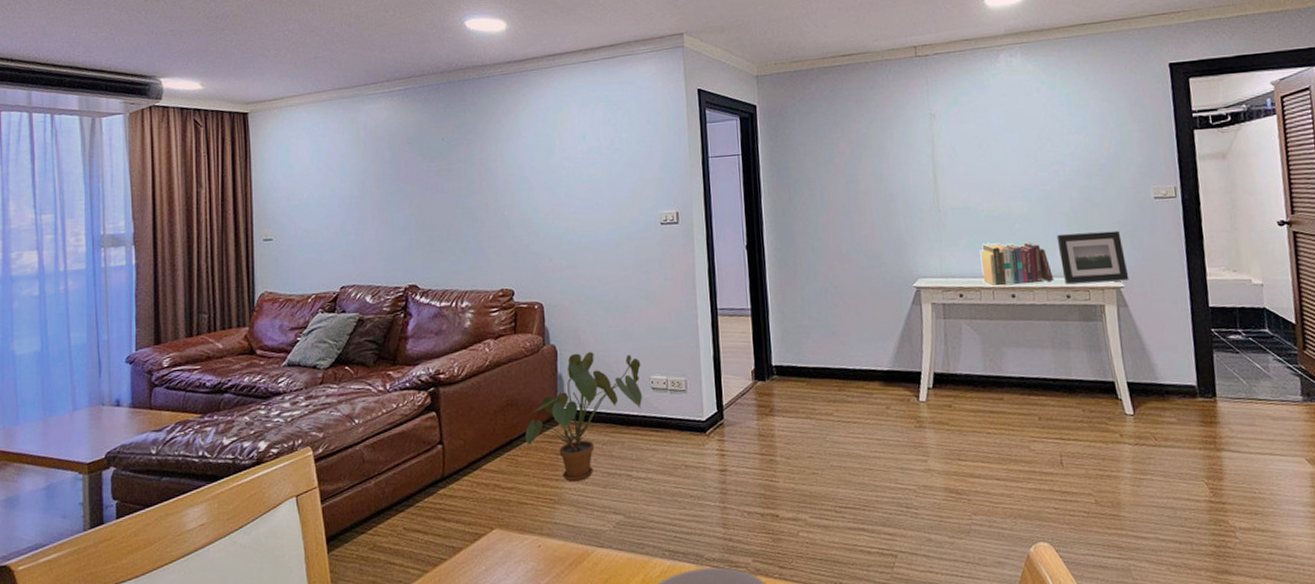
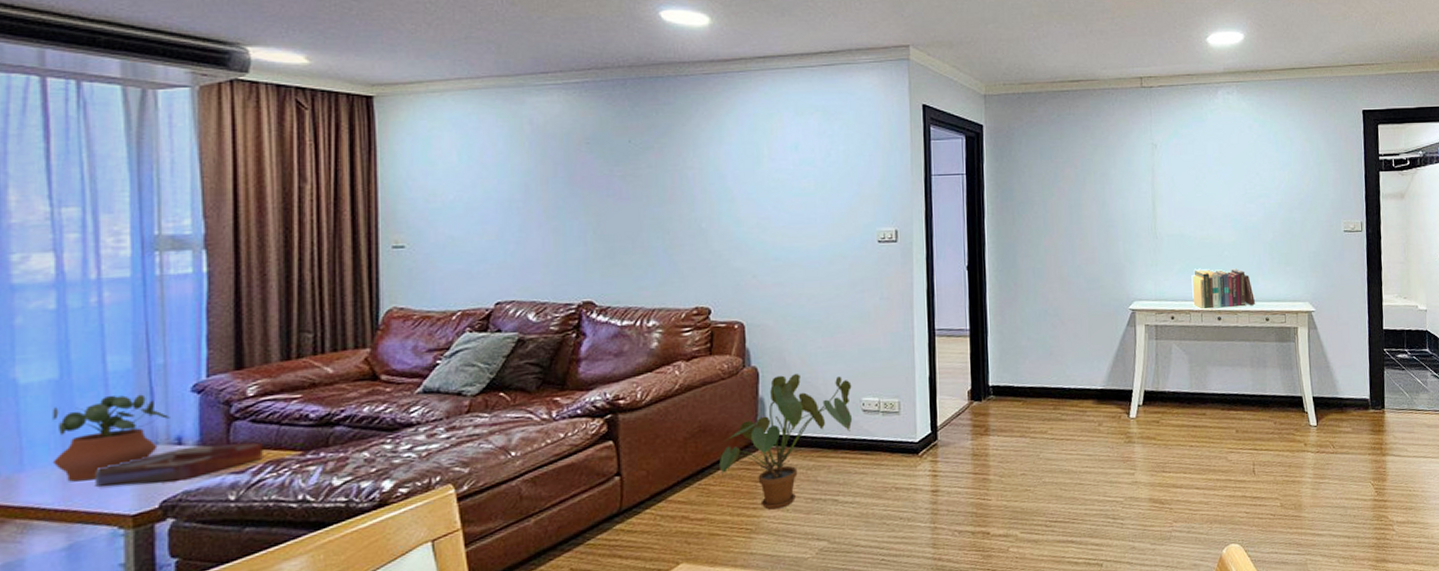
potted plant: none [37,364,111,434] -> present [52,394,170,482]
decorative tray: none [64,405,174,439] -> present [96,442,263,486]
picture frame: present [1056,230,1130,285] -> none [1260,260,1320,309]

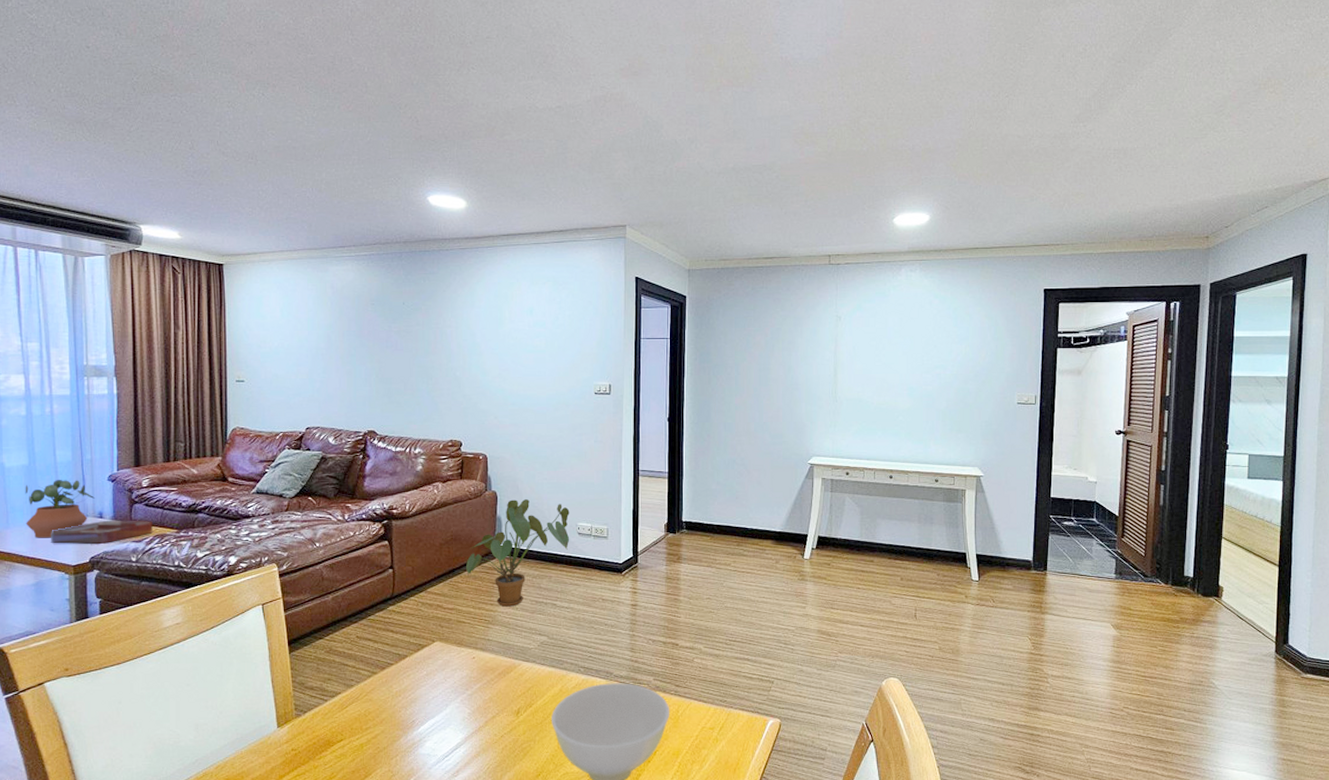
books: present [1192,268,1256,310] -> none [867,432,927,468]

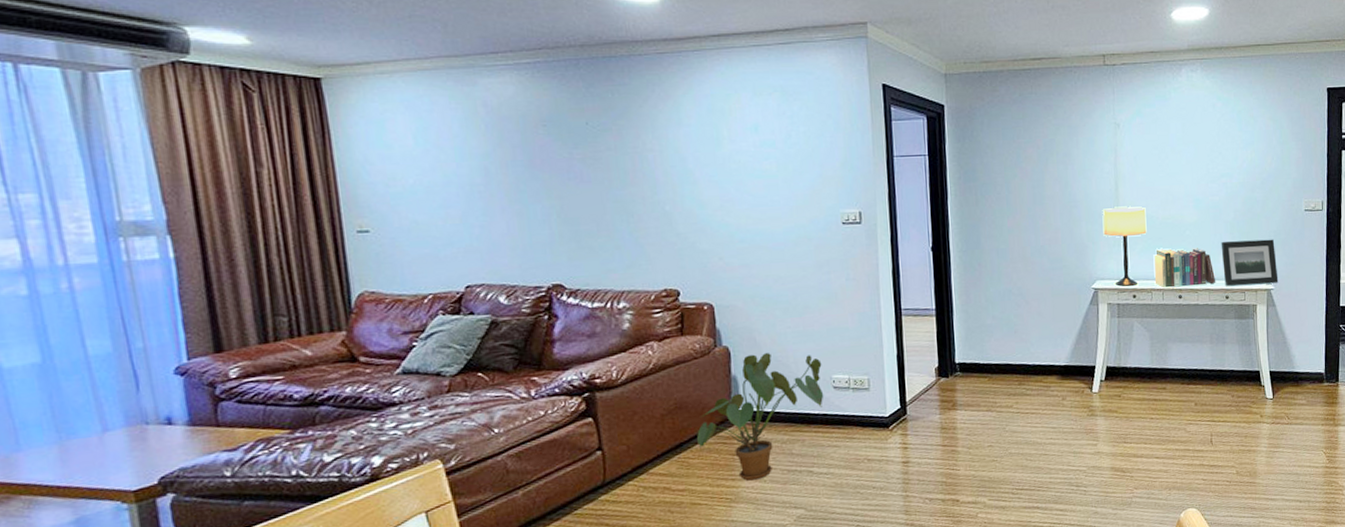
potted plant: present [25,480,95,538] -> none [40,377,157,460]
decorative tray: present [51,520,153,544] -> none [91,421,253,464]
table lamp: none [821,392,862,465] -> present [1103,207,1147,288]
books: none [867,432,927,468] -> present [1154,248,1216,288]
picture frame: none [932,428,988,471] -> present [1221,239,1279,287]

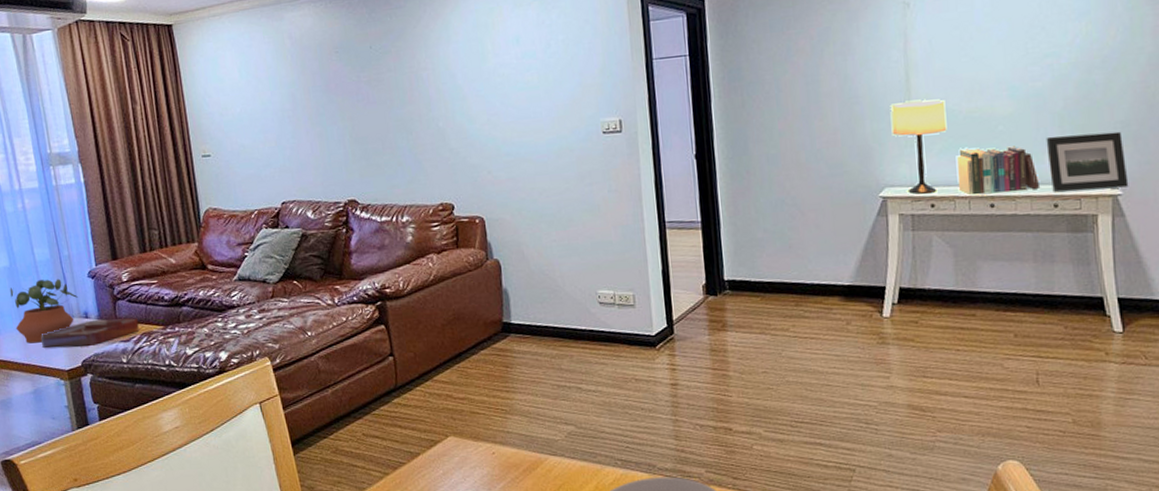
potted plant: none [40,377,157,460] -> present [9,278,78,344]
decorative tray: none [91,421,253,464] -> present [41,318,139,348]
house plant: present [697,353,823,481] -> none [473,266,590,394]

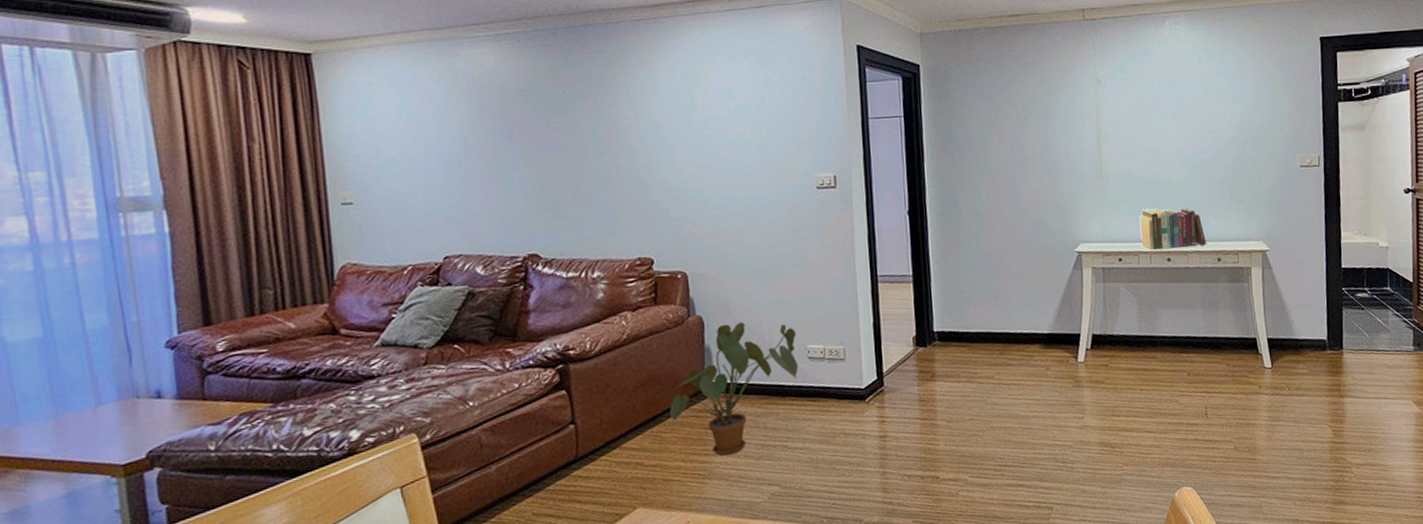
potted plant: present [9,278,78,344] -> none [40,350,148,434]
decorative tray: present [41,318,139,348] -> none [85,395,237,438]
house plant: none [473,266,590,394] -> present [670,322,798,456]
table lamp: present [891,100,947,196] -> none [1085,166,1132,251]
picture frame: present [1046,131,1129,193] -> none [1211,197,1274,248]

